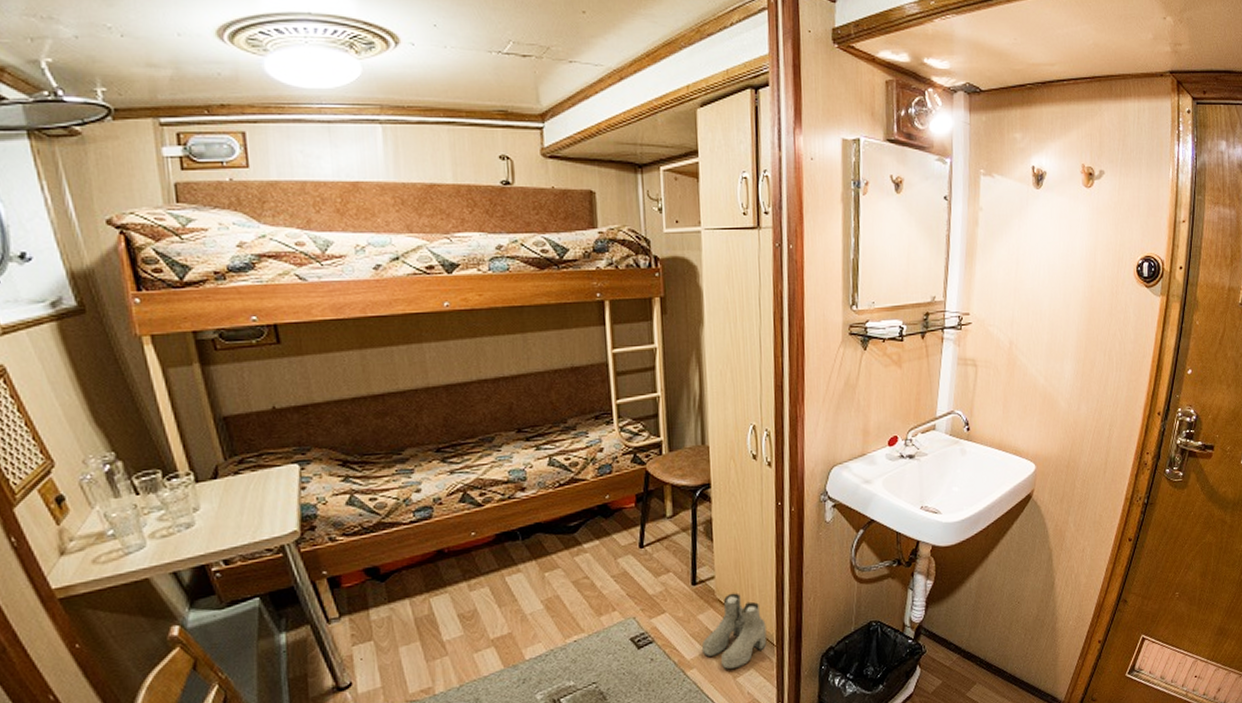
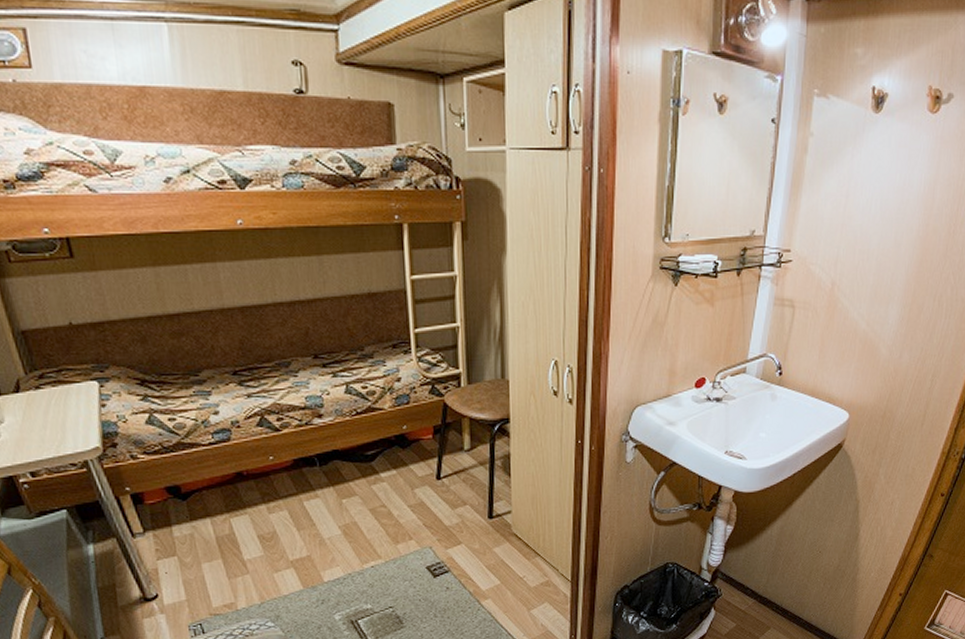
boots: present [701,593,767,670] -> none [496,528,562,602]

